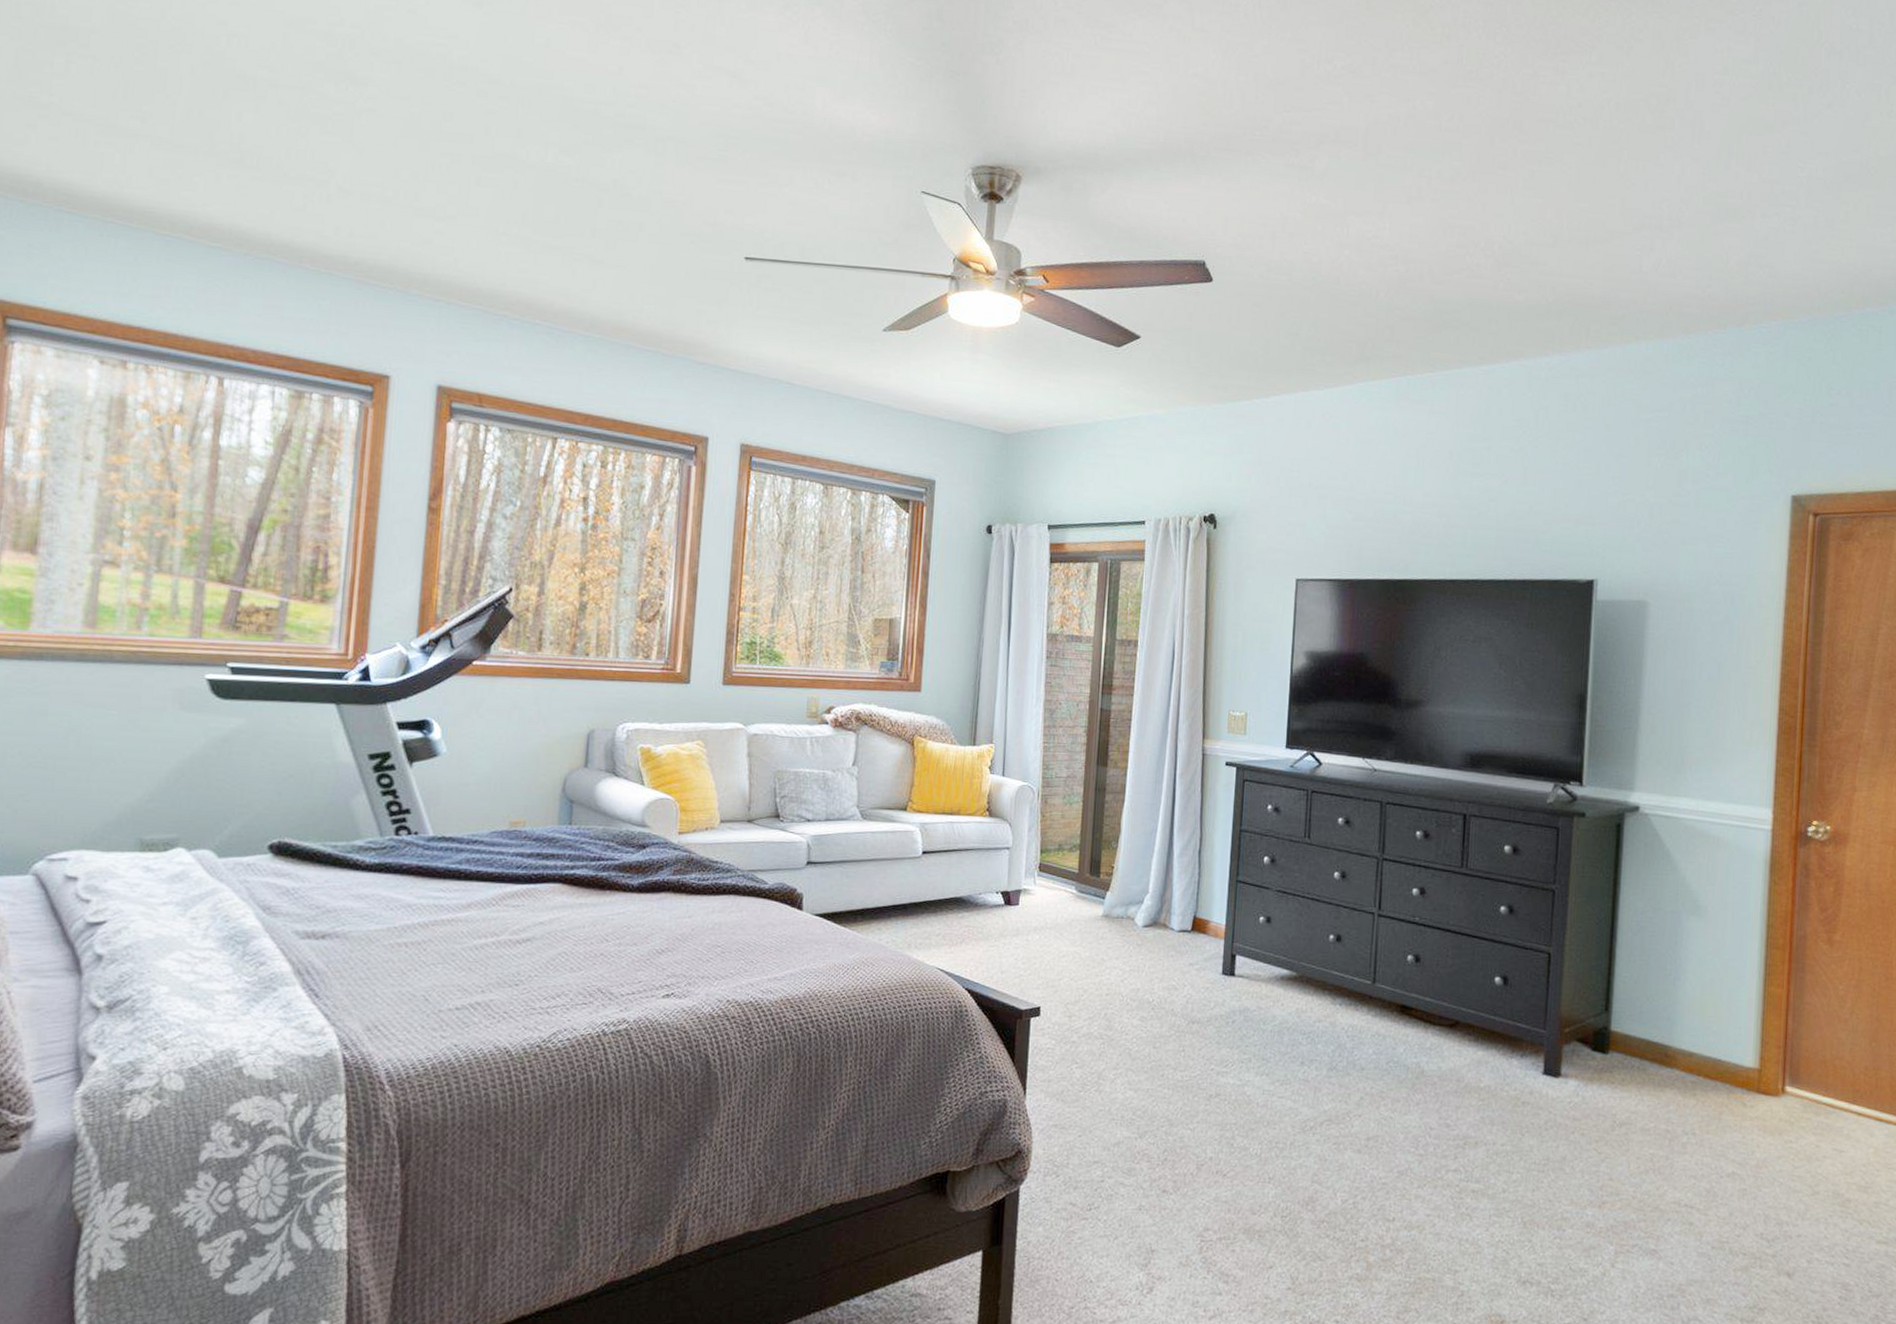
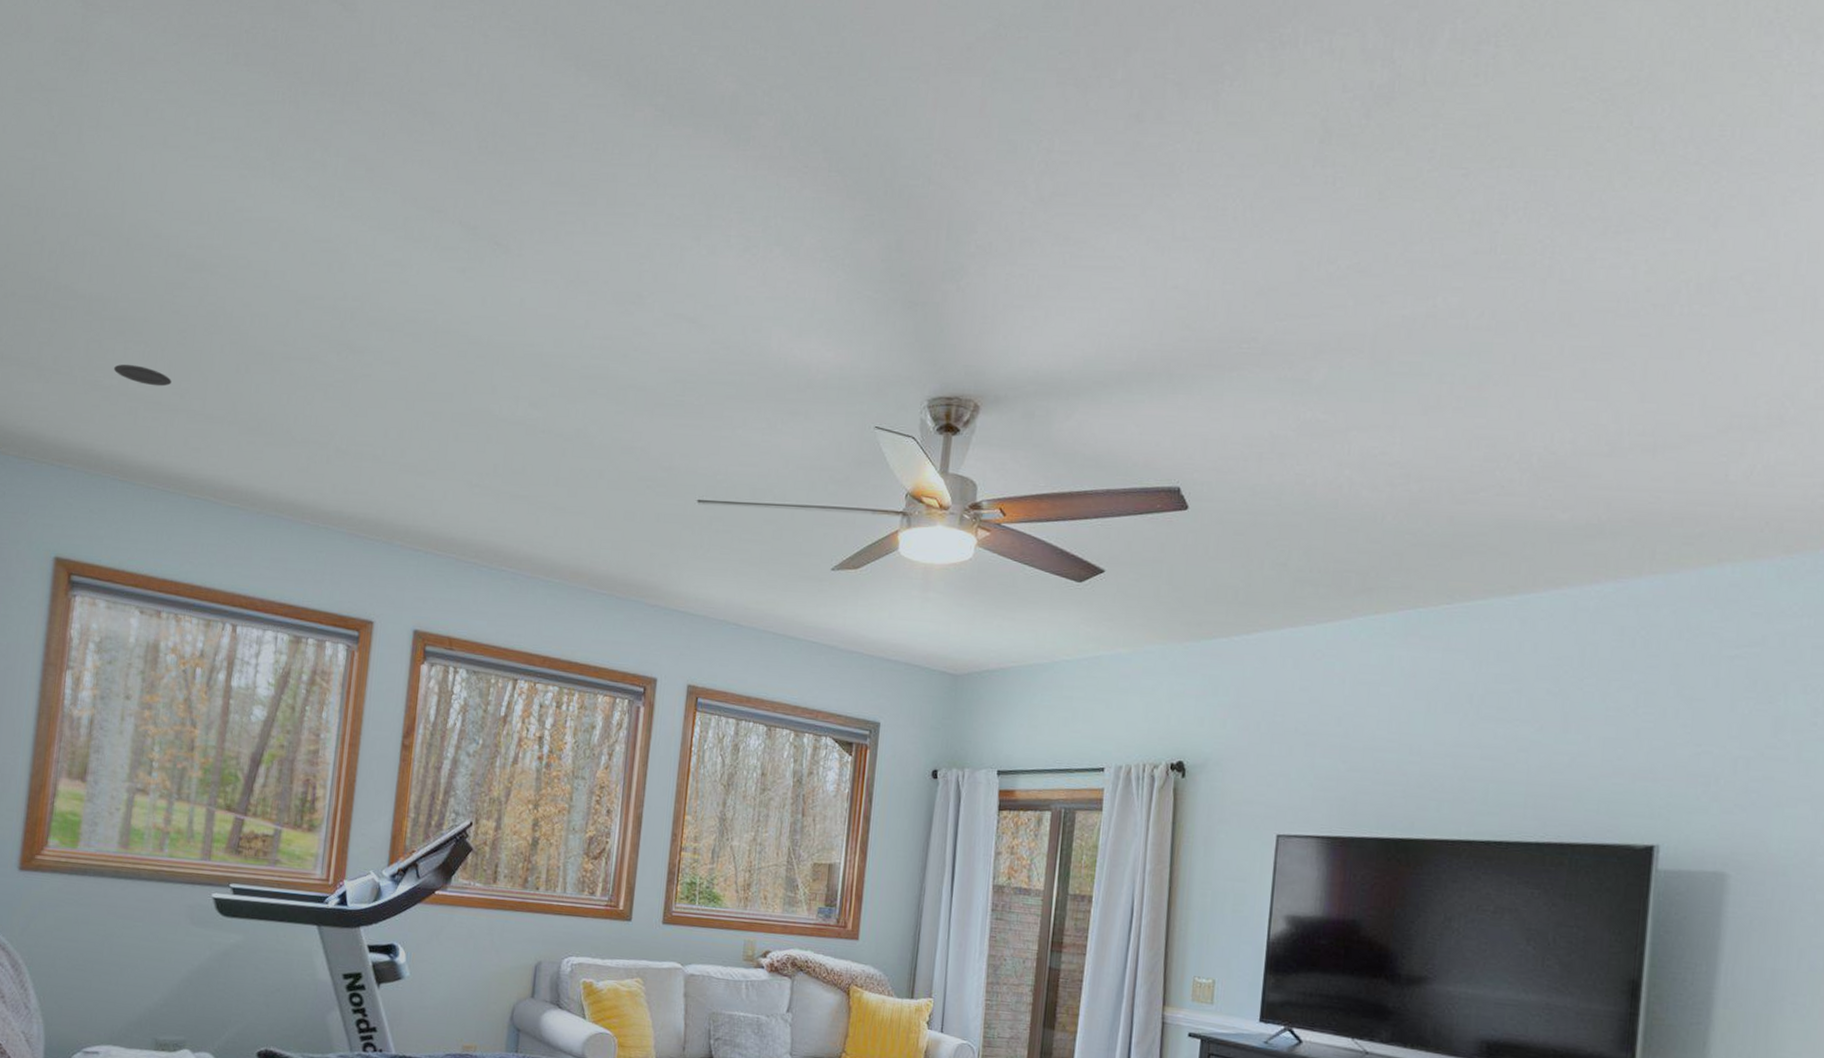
recessed light: none [53,80,130,108] -> present [114,364,172,387]

